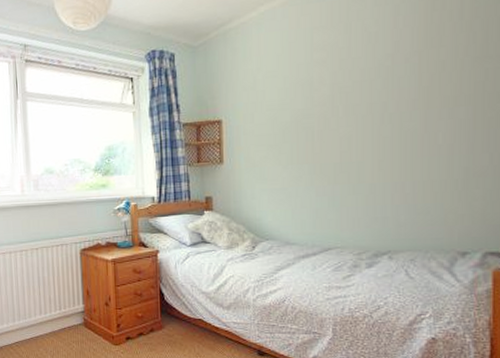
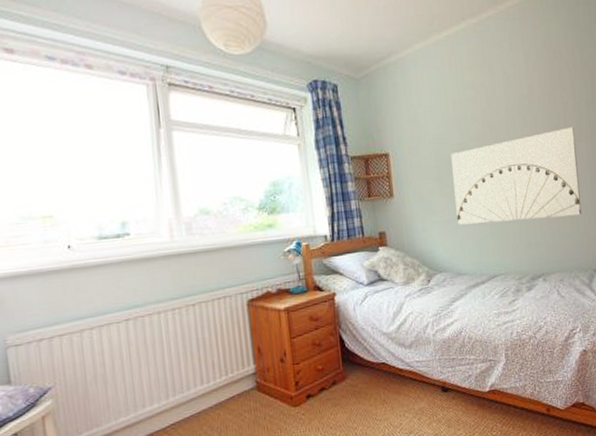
wall art: none [290,88,452,194] -> present [451,126,582,225]

